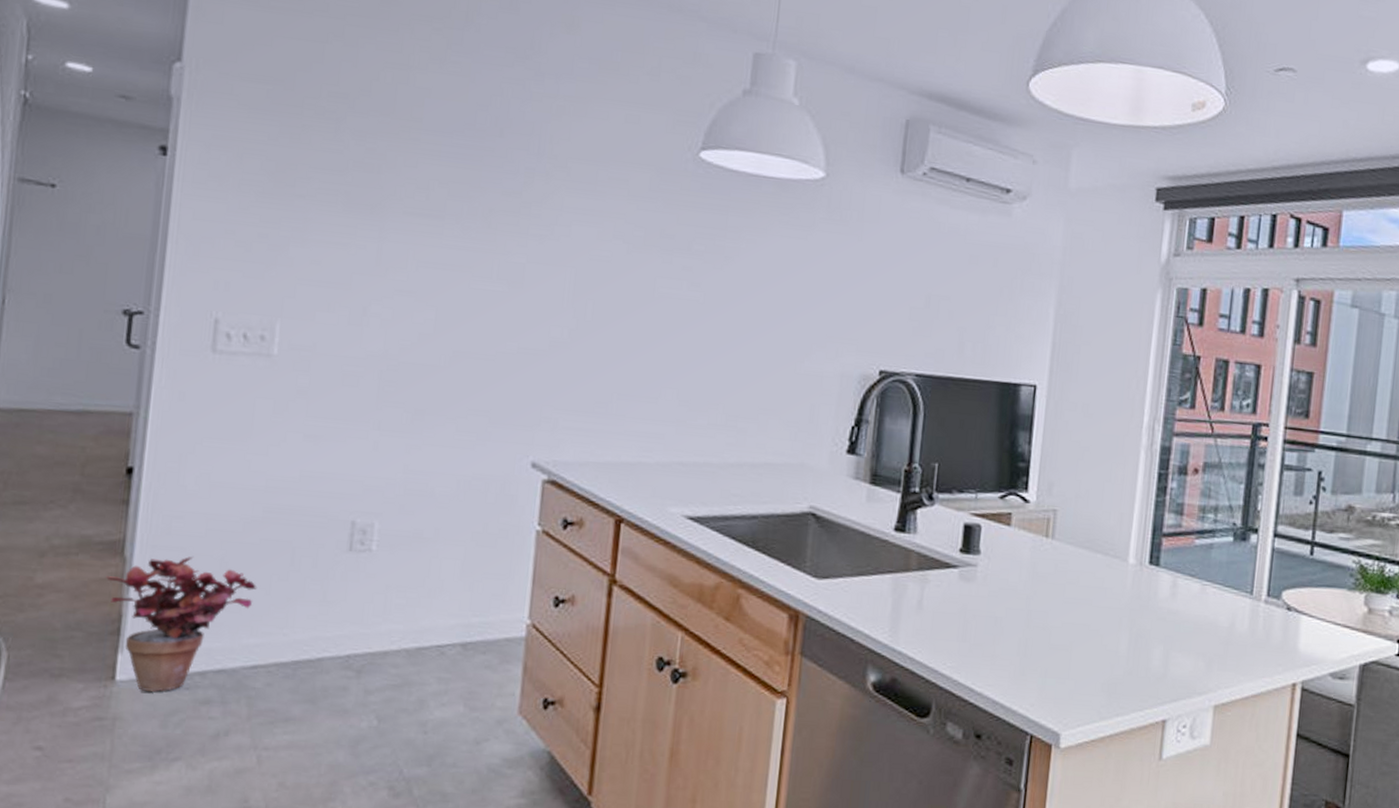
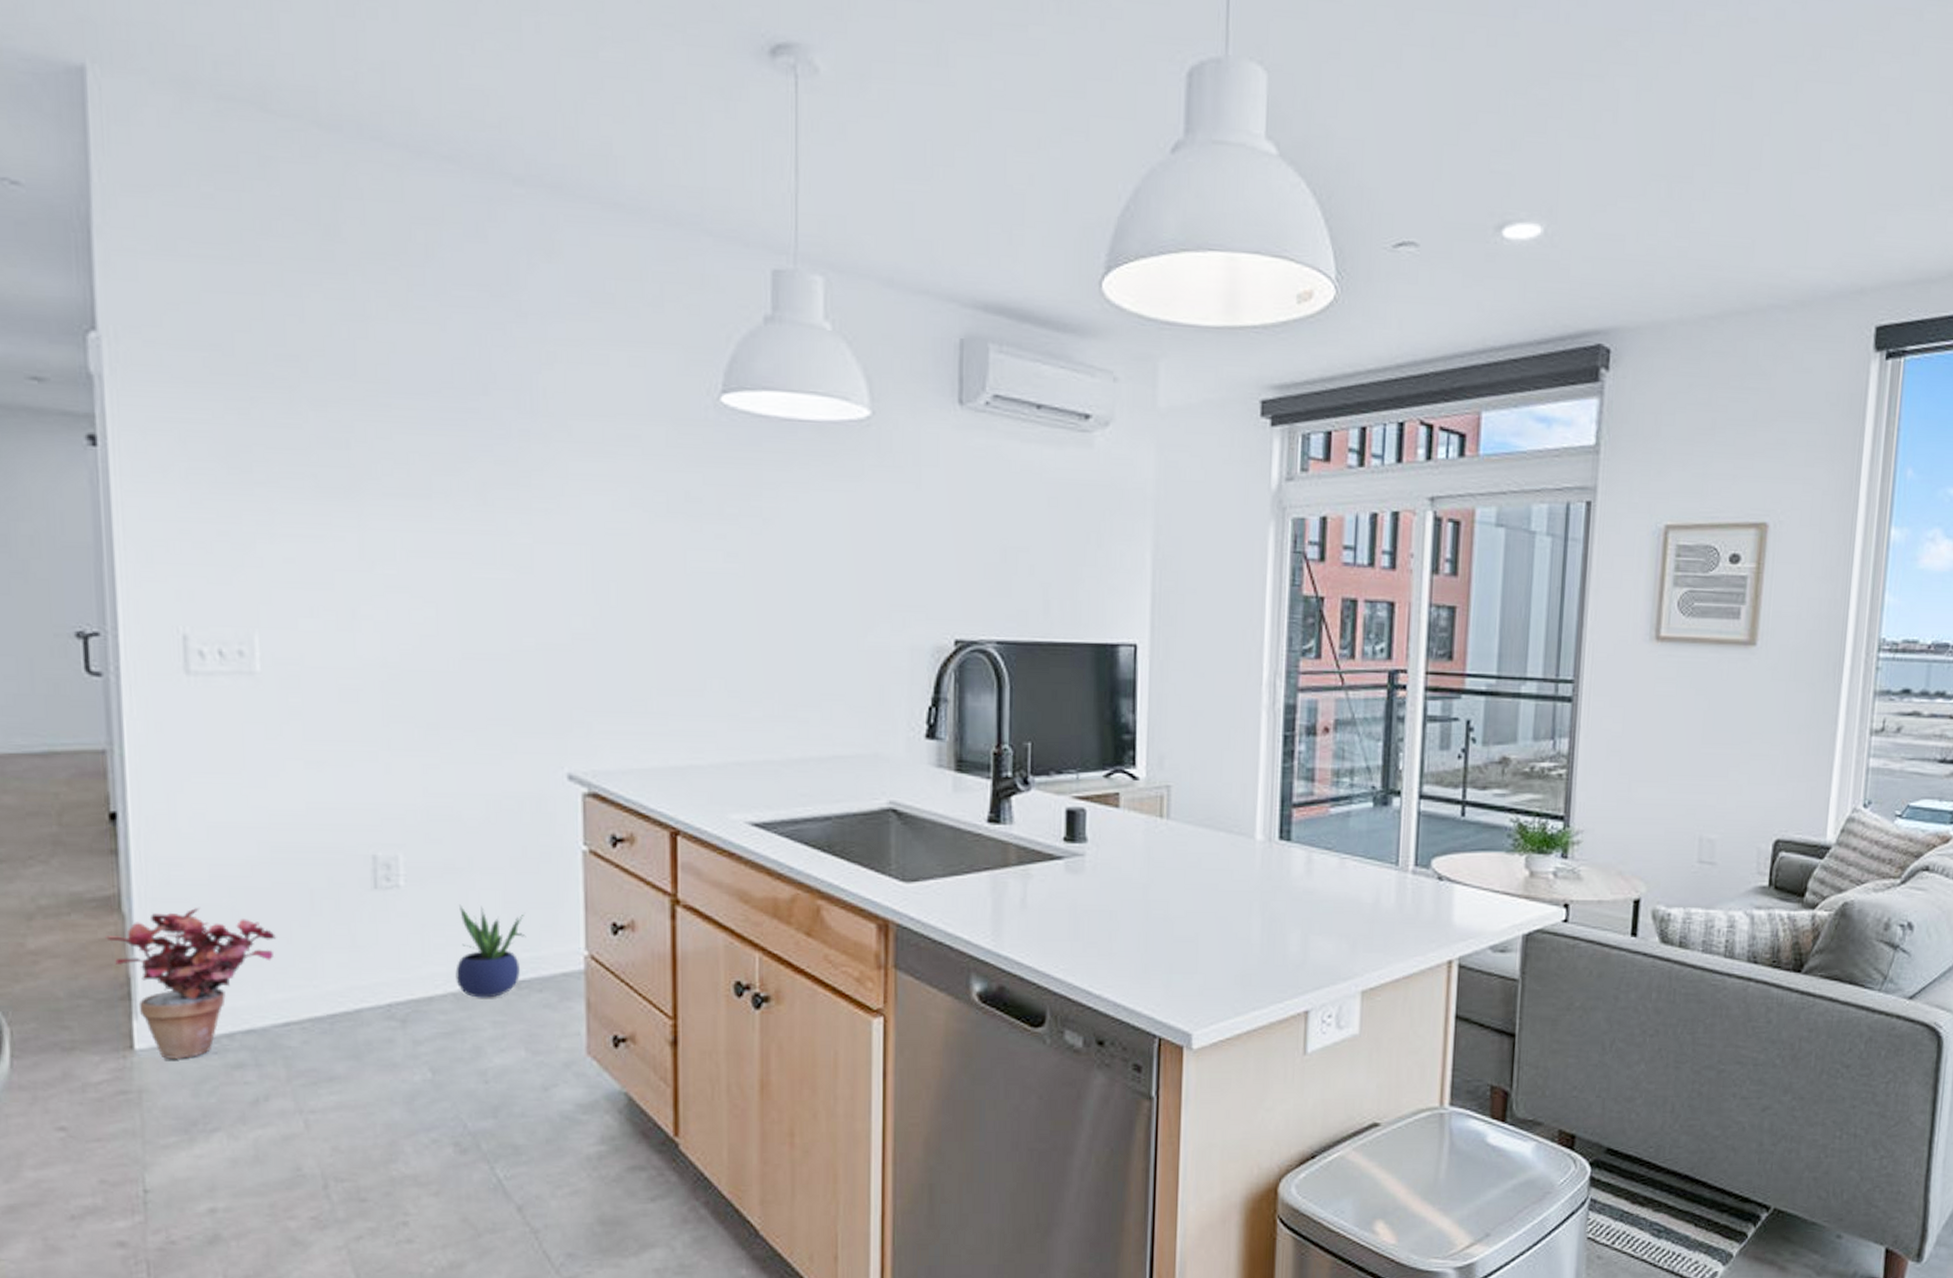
potted plant: none [410,570,478,656] -> present [455,904,526,998]

